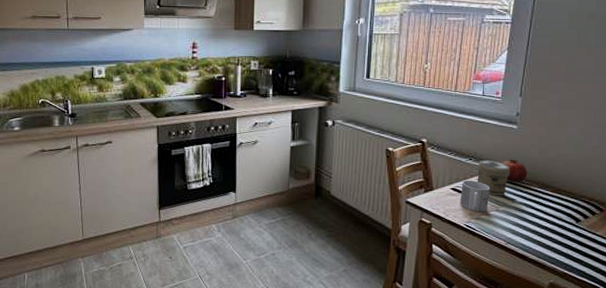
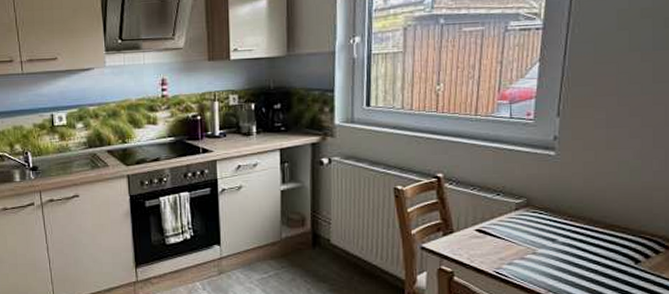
mug: present [460,180,490,212] -> none [487,219,524,256]
jar: present [477,160,511,196] -> none [507,195,549,237]
fruit: present [502,159,528,182] -> none [538,192,571,219]

